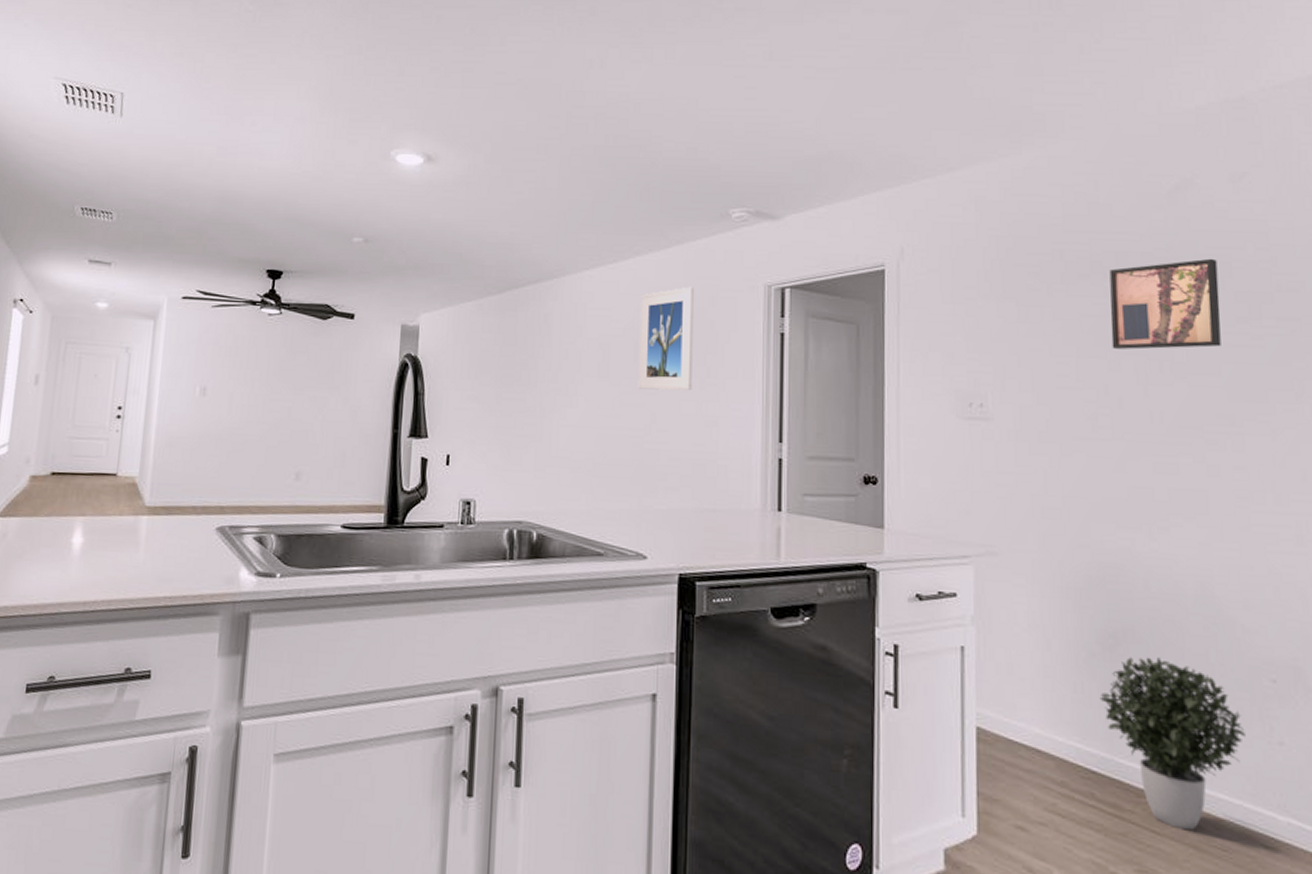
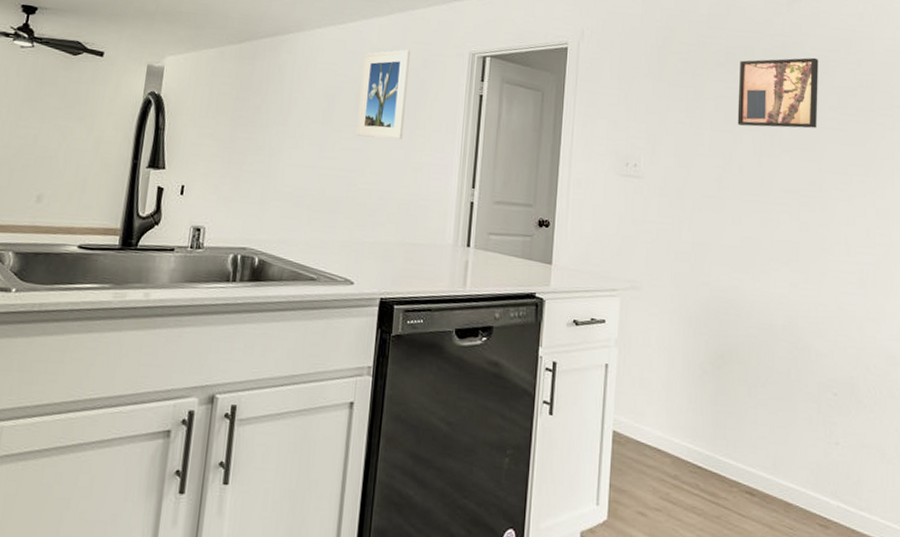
potted plant: present [1099,657,1246,831] -> none [708,374,812,513]

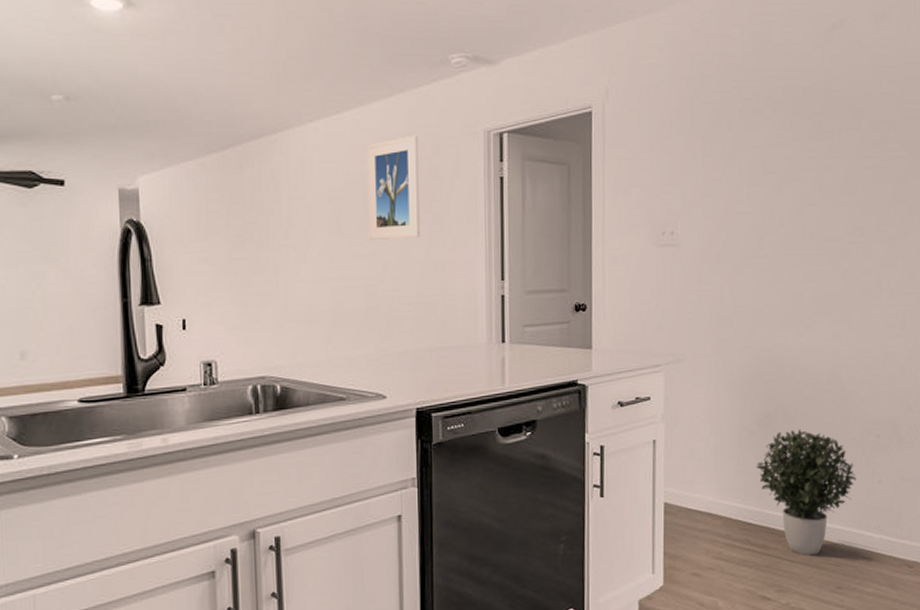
potted plant: none [708,374,812,513] -> present [756,429,856,556]
wall art: present [737,57,818,129] -> none [776,91,860,176]

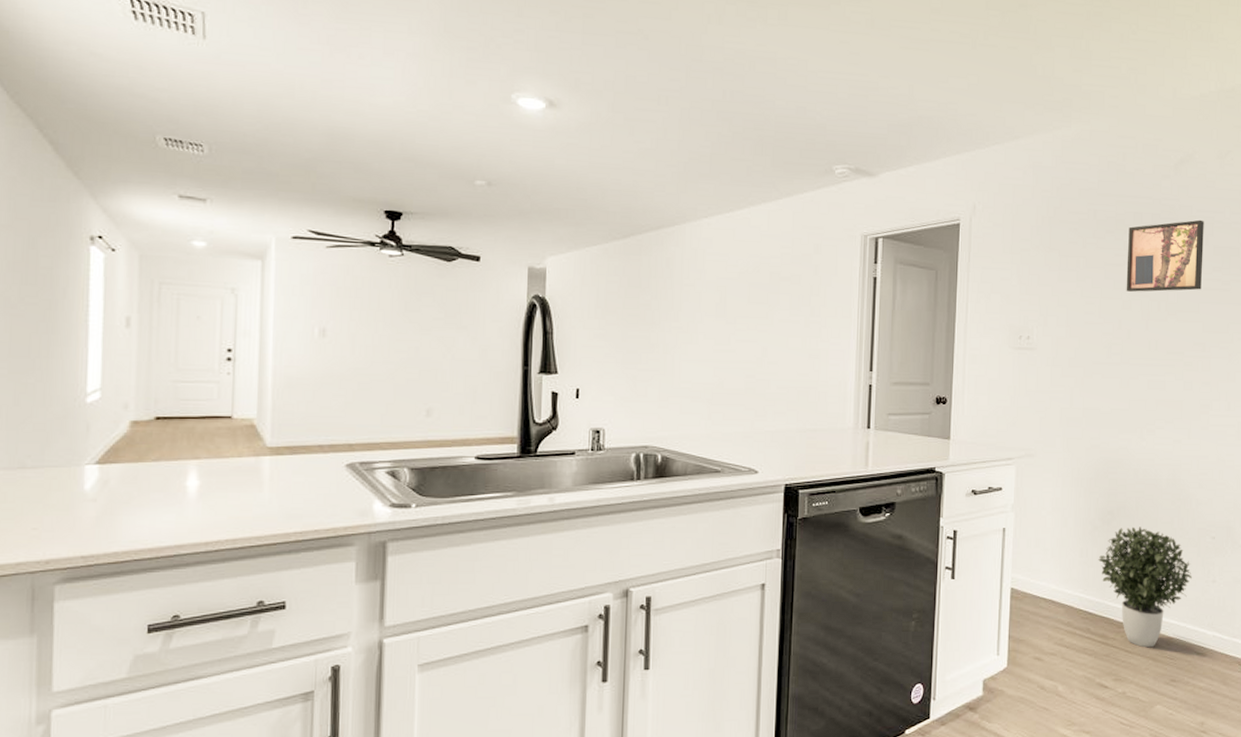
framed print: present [366,135,420,240] -> none [751,235,801,328]
wall art: none [776,91,860,176] -> present [1126,219,1204,292]

